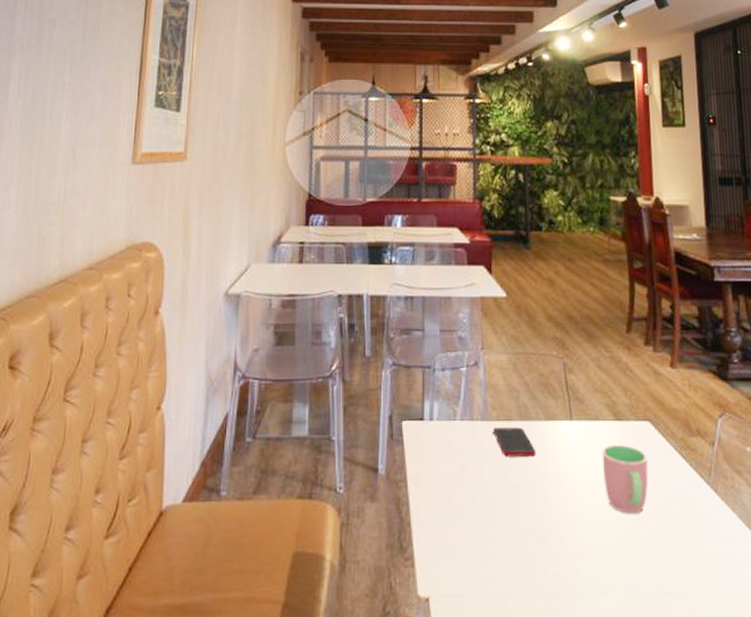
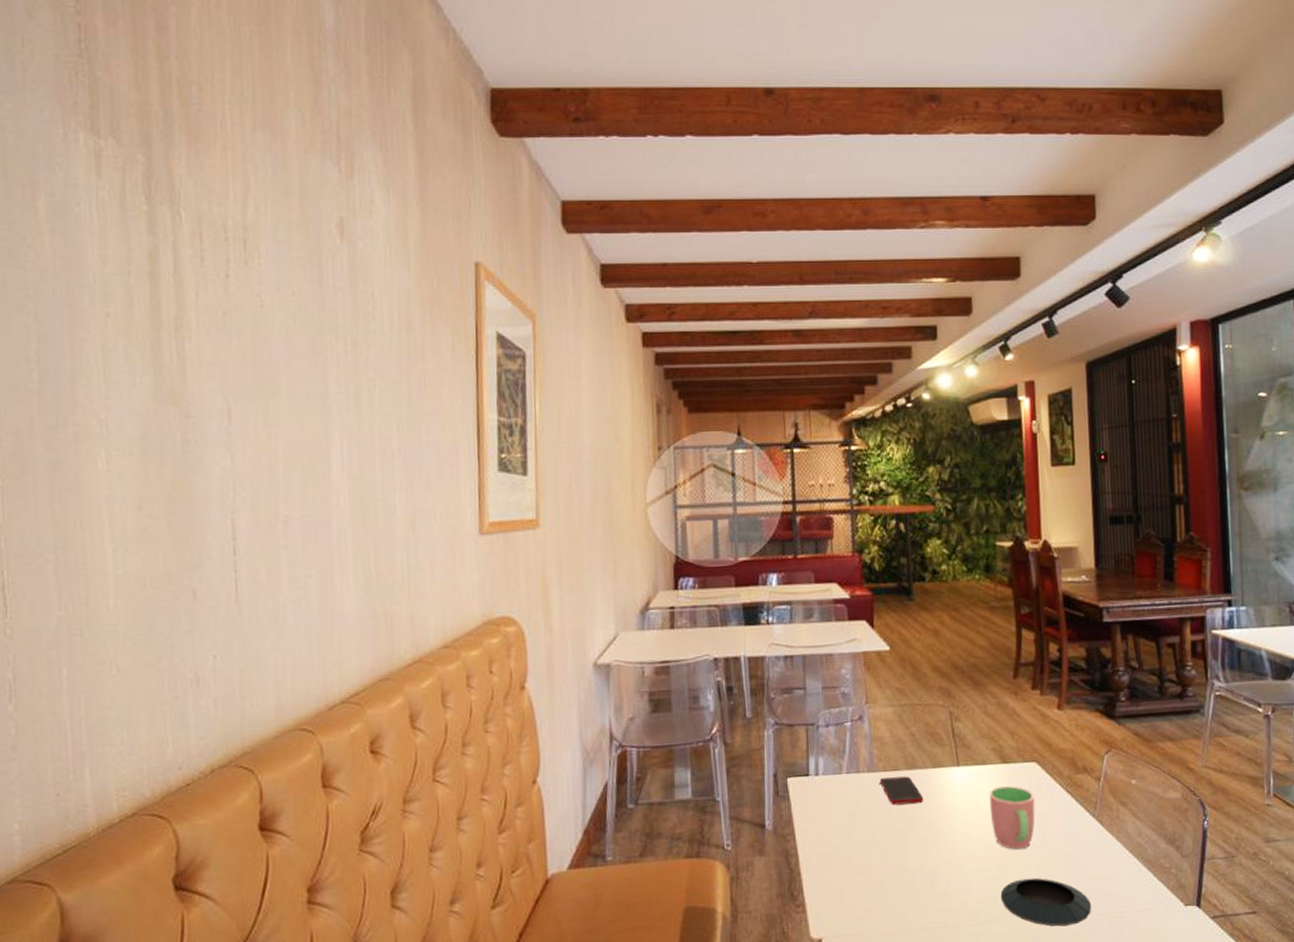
saucer: none [613,546,708,604] -> present [1000,878,1092,927]

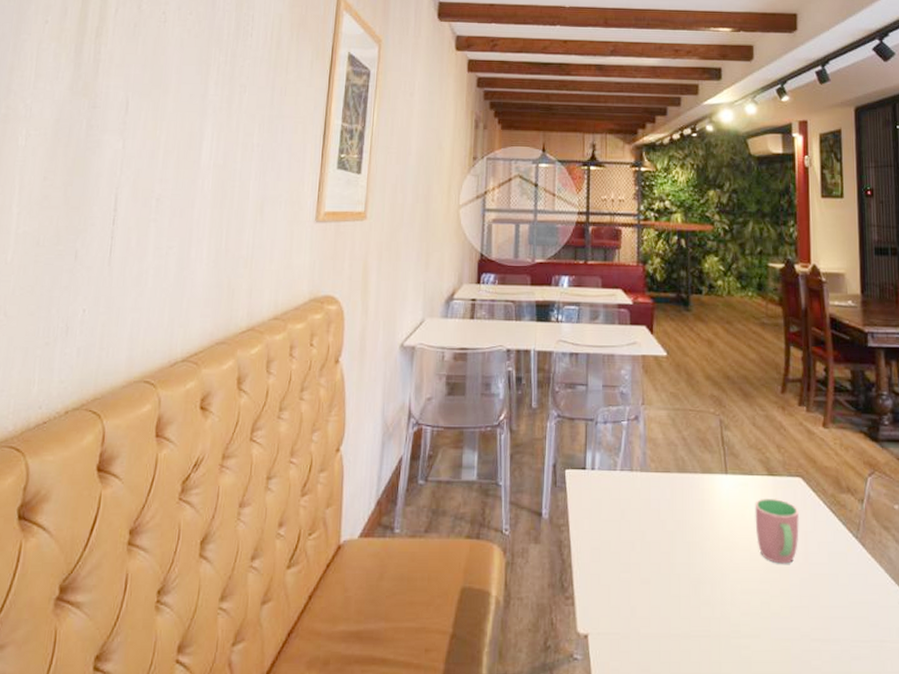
cell phone: present [880,776,924,805] -> none [652,479,692,507]
saucer: present [1000,878,1092,927] -> none [763,595,854,650]

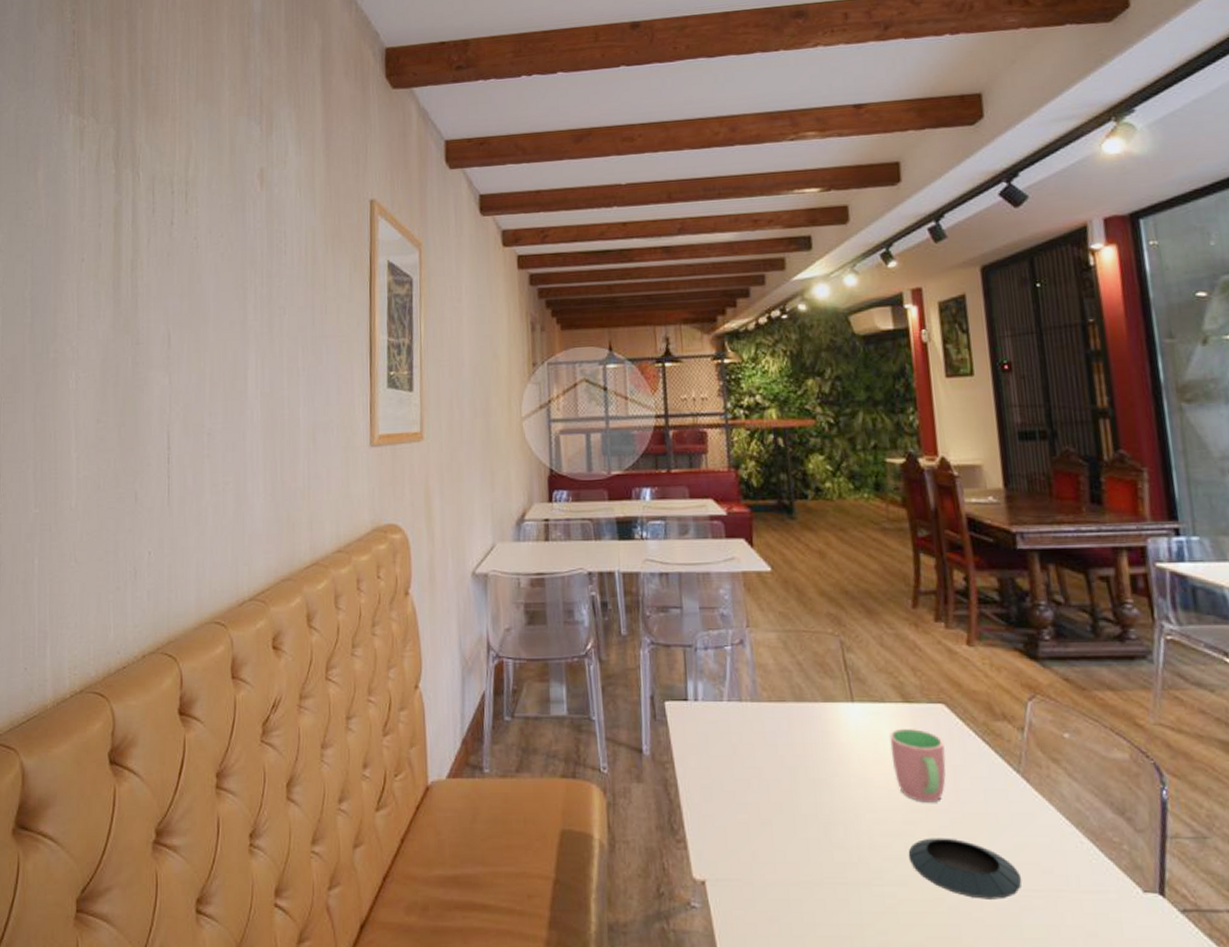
saucer: none [763,595,854,650] -> present [908,838,1022,900]

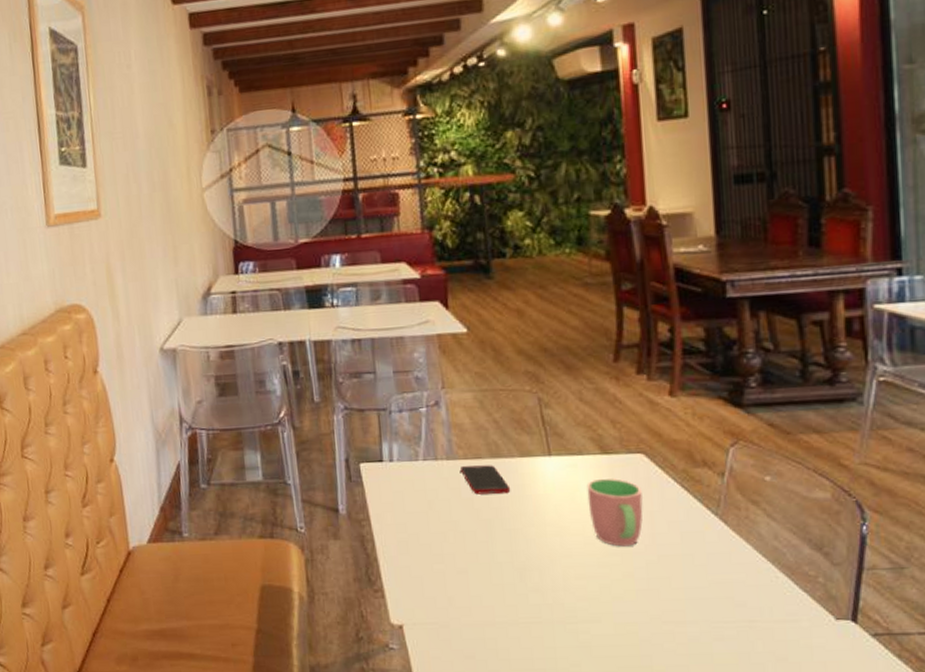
cell phone: none [765,709,815,740] -> present [461,465,511,495]
saucer: present [908,838,1022,900] -> none [602,578,715,632]

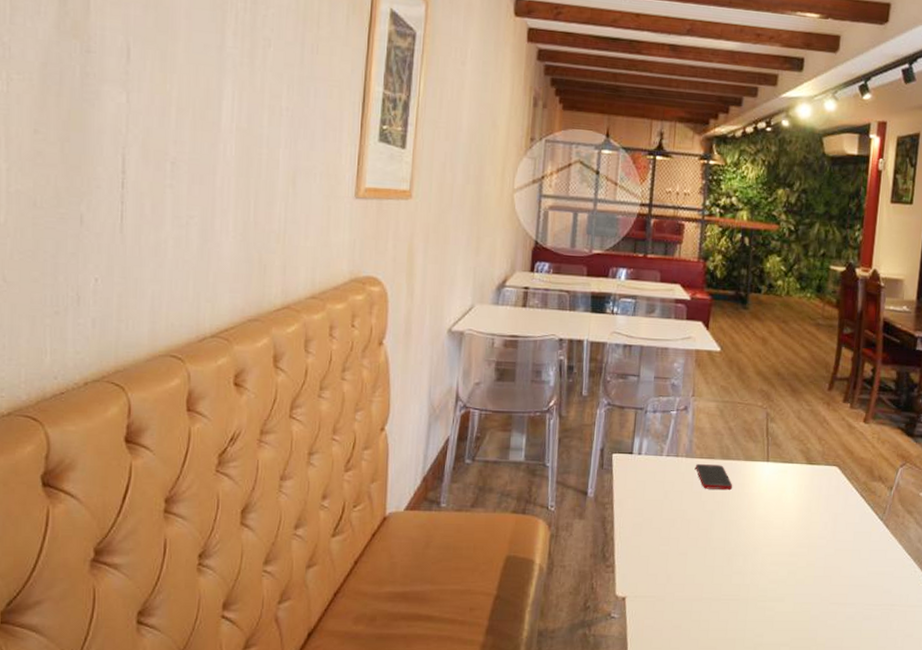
cup: present [586,477,643,547] -> none [790,483,832,541]

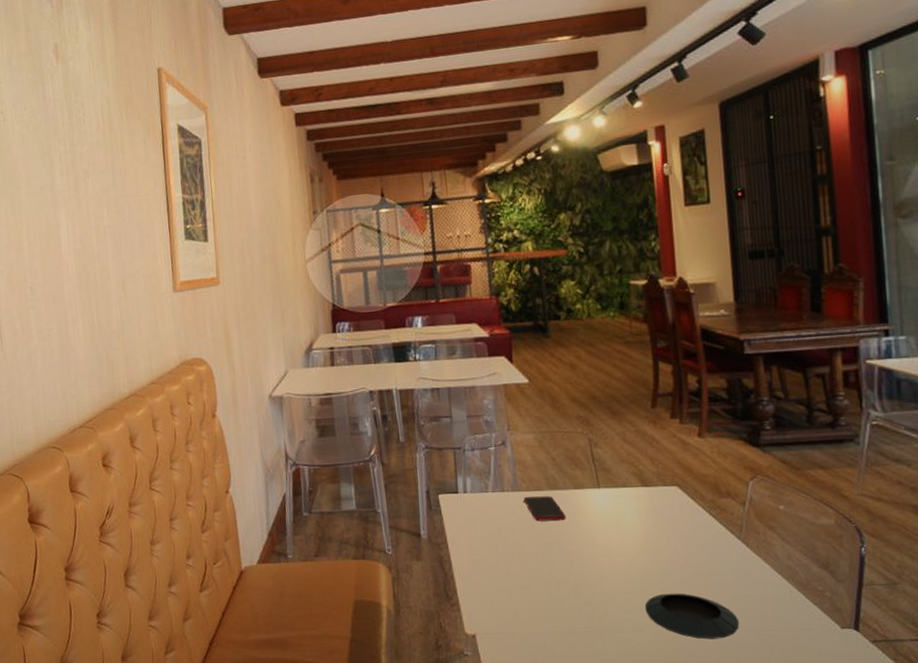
saucer: none [789,566,868,611] -> present [645,593,740,640]

